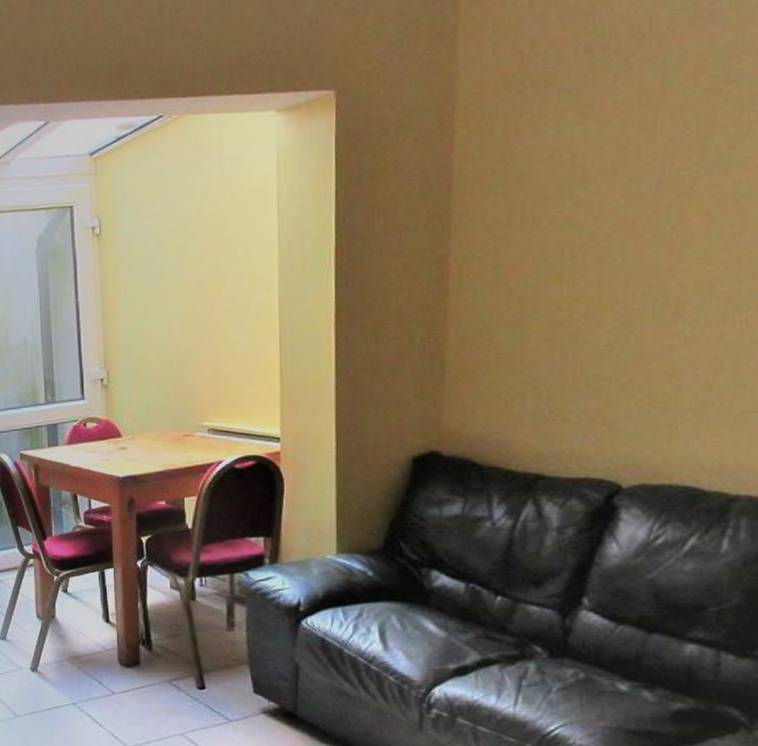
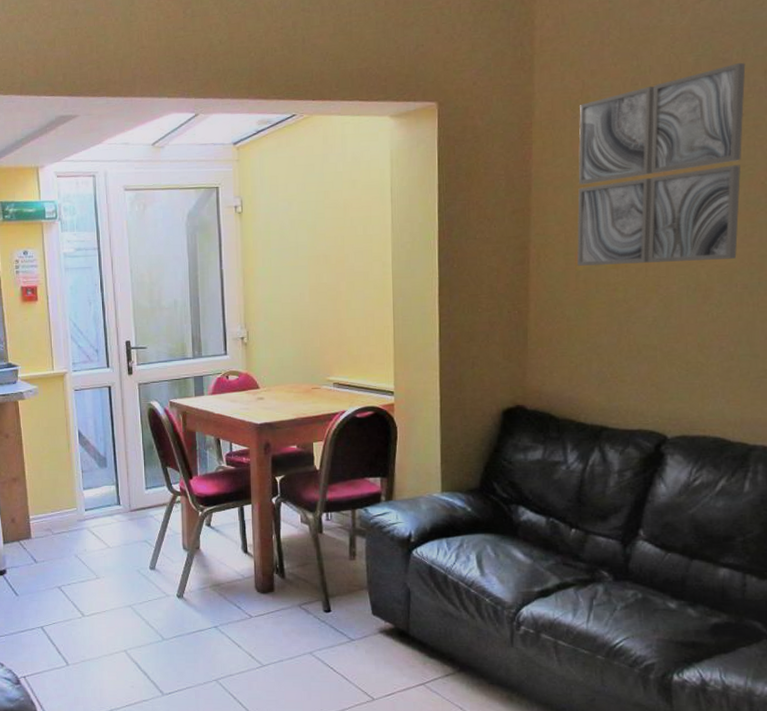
wall art: none [510,14,740,281] -> present [577,62,746,266]

